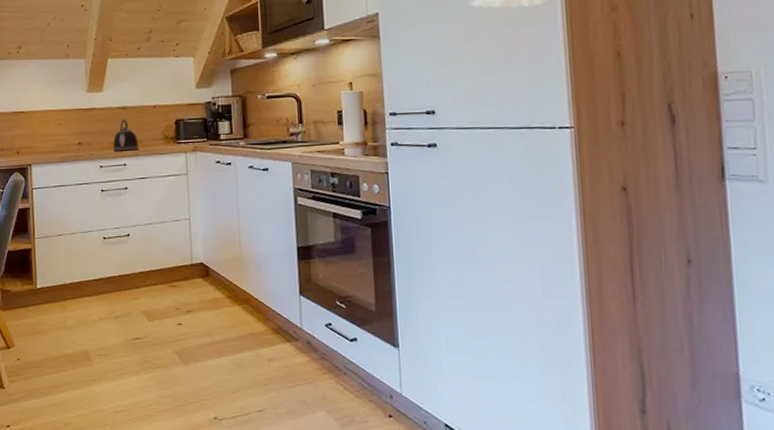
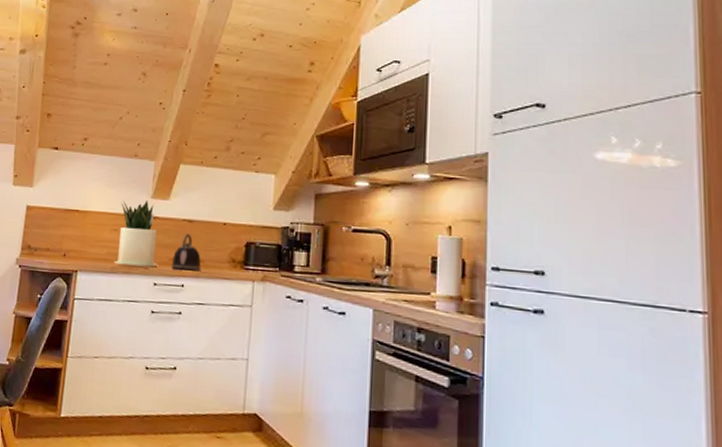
planter: none [60,94,102,156] -> present [113,200,159,269]

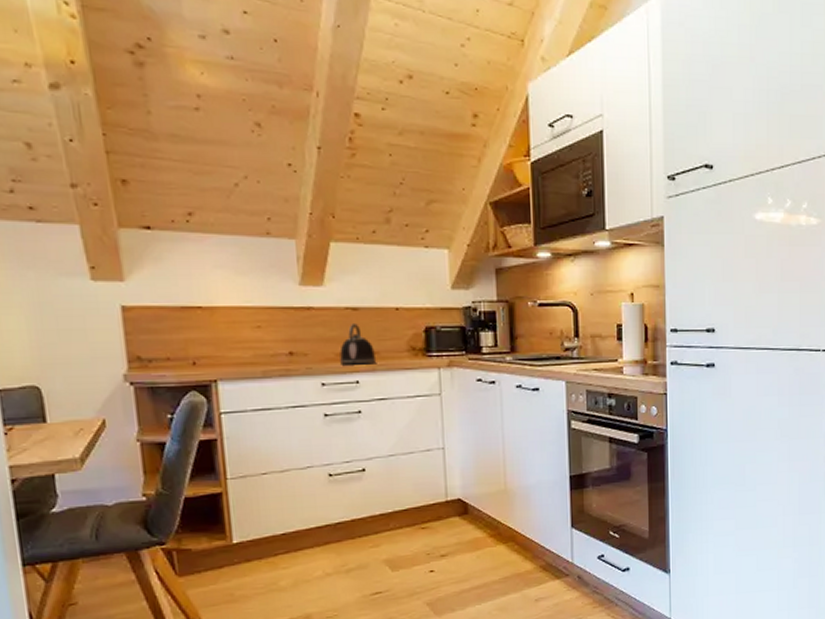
planter: present [113,200,159,269] -> none [259,287,324,370]

